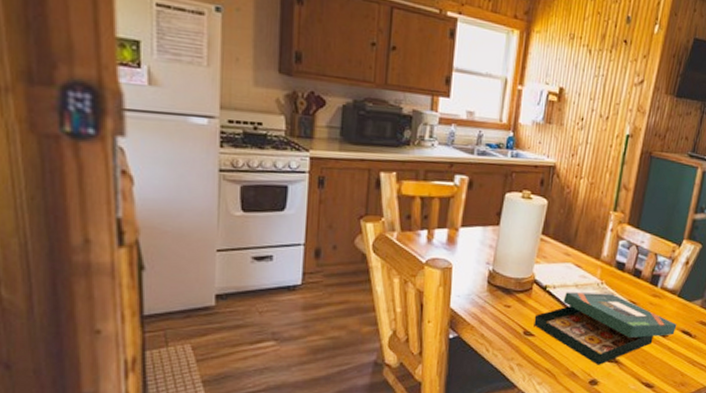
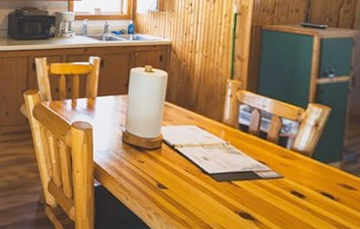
board game: present [534,292,677,365] -> none [166,151,315,221]

